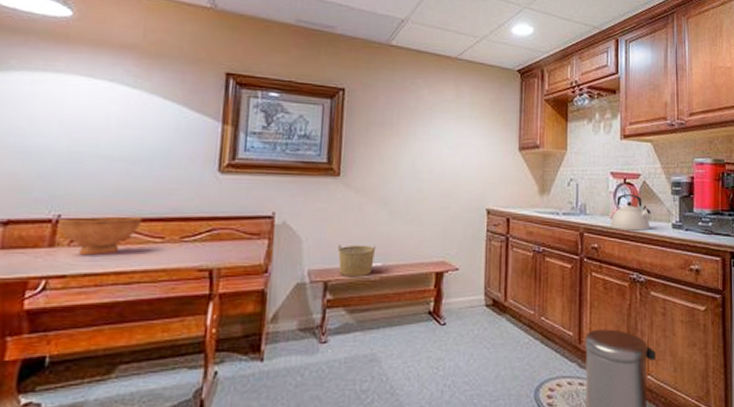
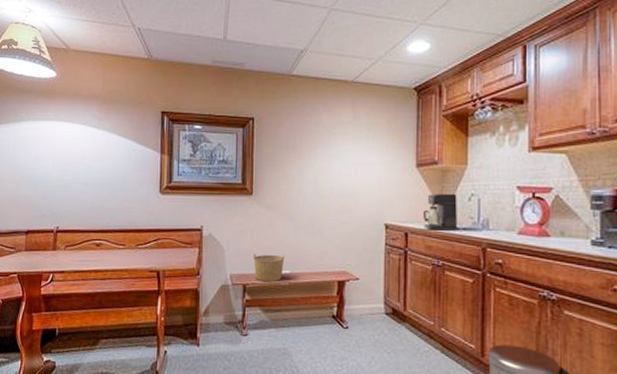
bowl: present [58,216,143,256] -> none [57,228,110,257]
coffee maker: none [525,178,558,216] -> present [424,193,458,231]
kettle: present [610,194,651,231] -> none [516,209,565,247]

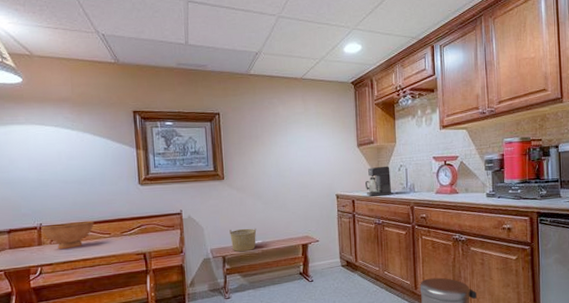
bowl: none [57,228,110,257] -> present [41,220,94,250]

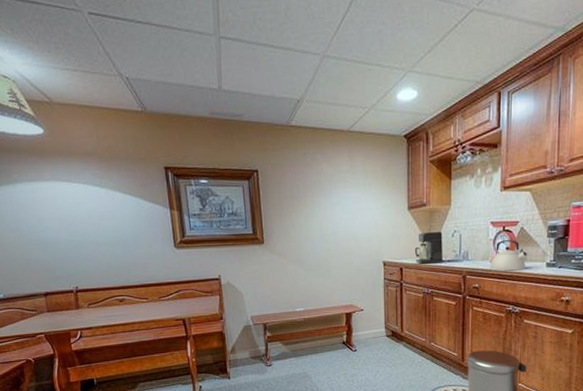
bowl: present [41,220,94,250] -> none [77,284,131,314]
basket: present [229,228,257,252] -> none [270,295,299,320]
kettle: none [435,173,468,202] -> present [489,240,527,271]

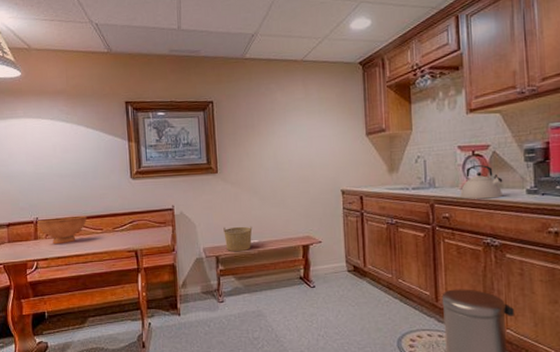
bowl: none [77,284,131,314] -> present [37,215,87,245]
basket: none [270,295,299,320] -> present [223,226,253,252]
coffee maker: present [415,231,444,264] -> none [376,157,408,192]

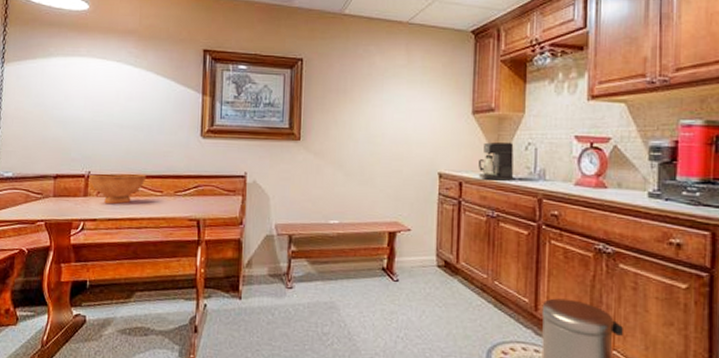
basket: present [223,226,253,252] -> none [300,202,334,233]
coffee maker: none [376,157,408,192] -> present [478,142,514,181]
kettle: present [460,165,503,200] -> none [573,159,623,199]

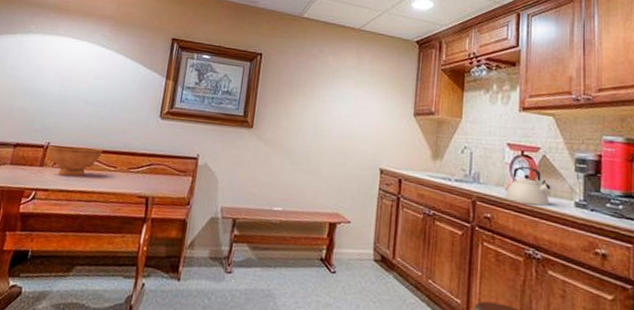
coffee maker: present [478,142,514,181] -> none [417,143,451,181]
kettle: none [573,159,623,199] -> present [505,166,551,206]

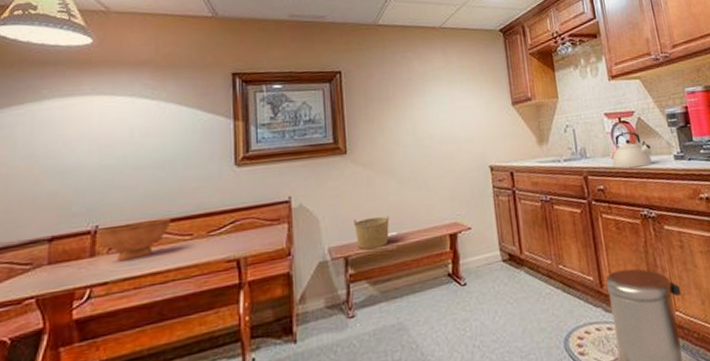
basket: none [246,187,279,219] -> present [354,215,390,250]

